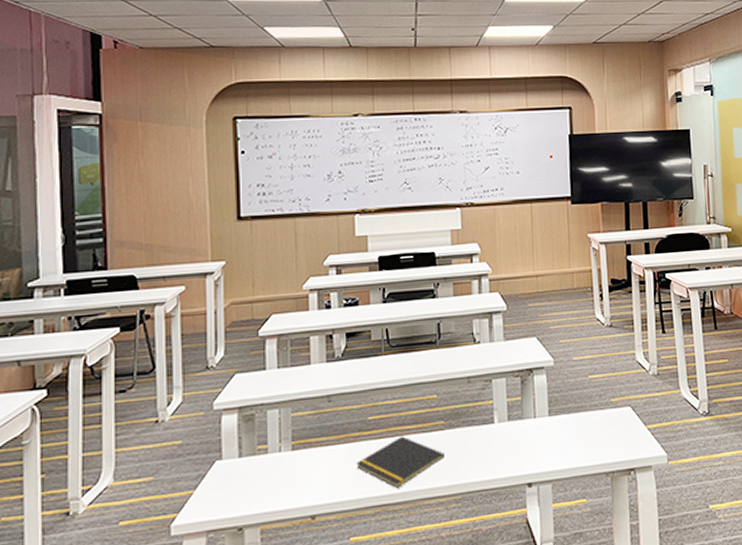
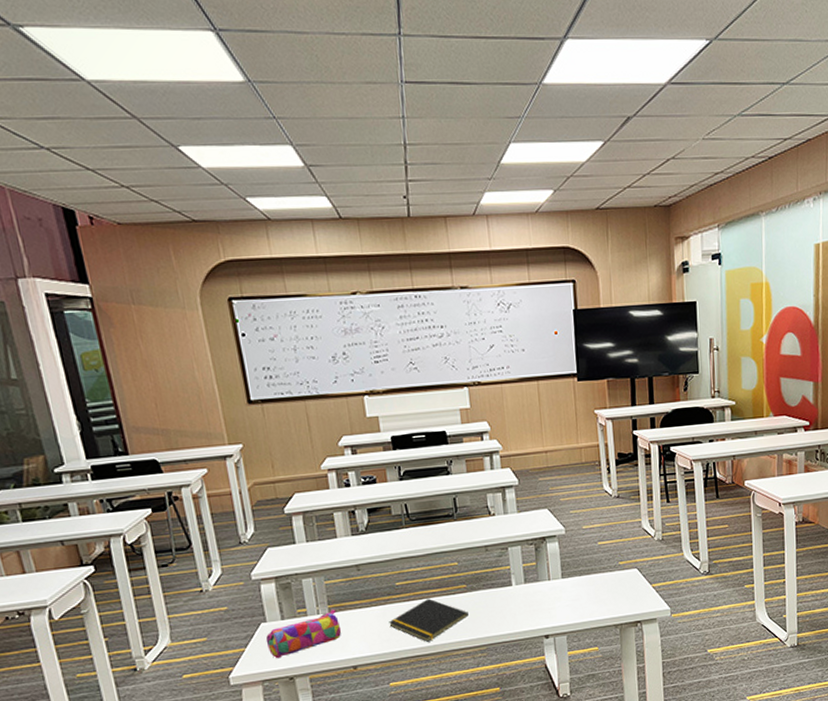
pencil case: none [218,446,303,505] -> present [265,609,342,659]

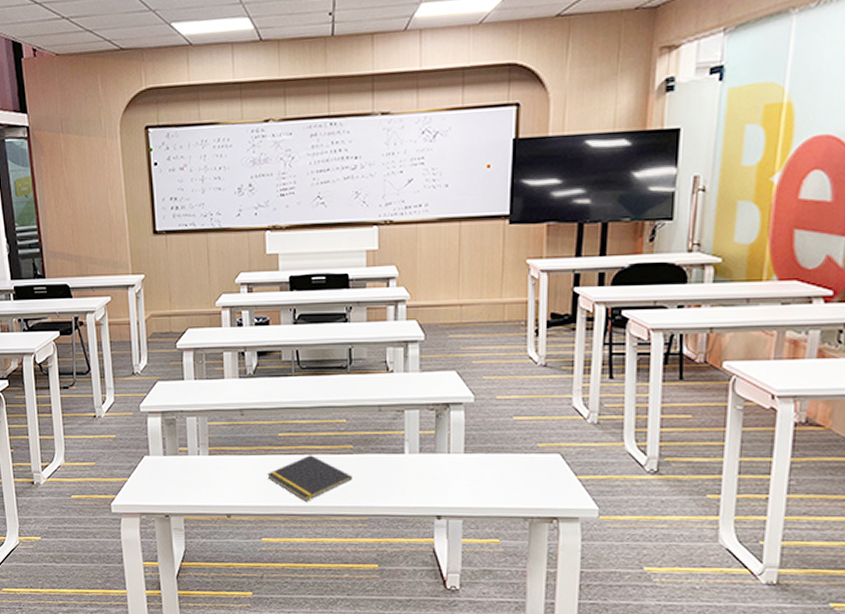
pencil case: present [265,609,342,659] -> none [147,452,220,494]

